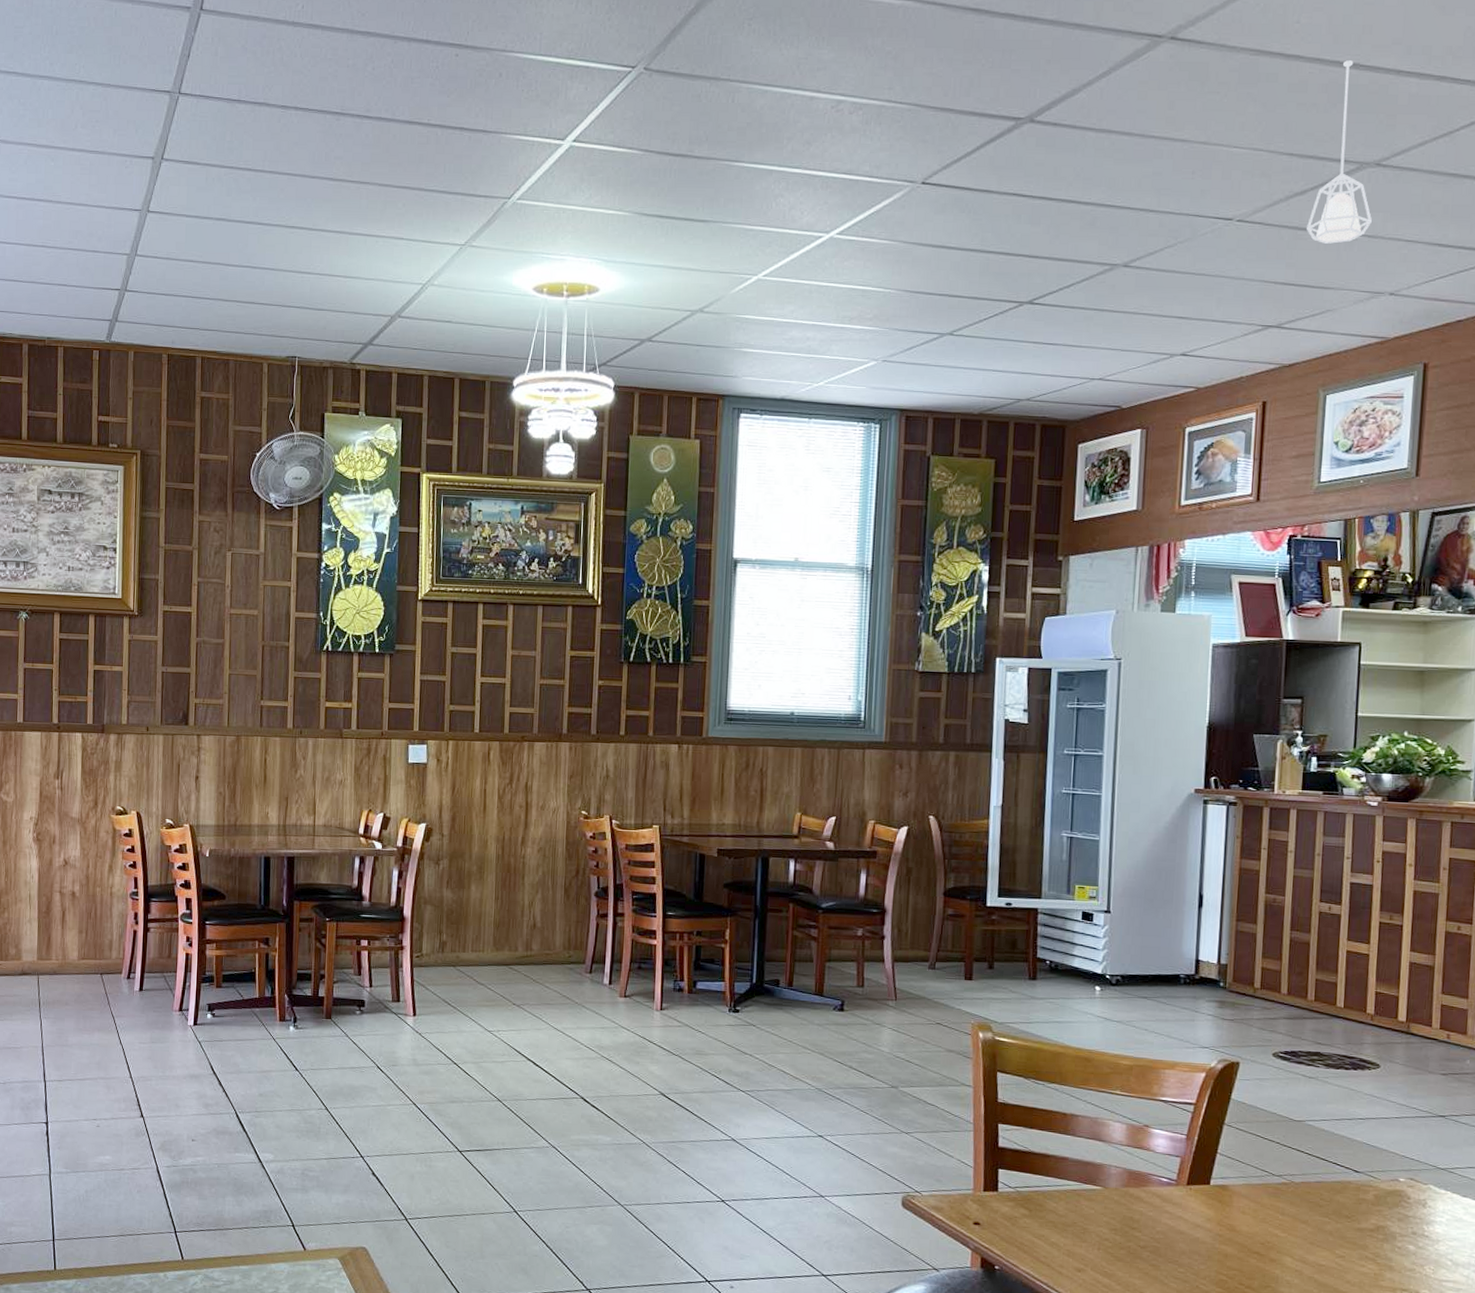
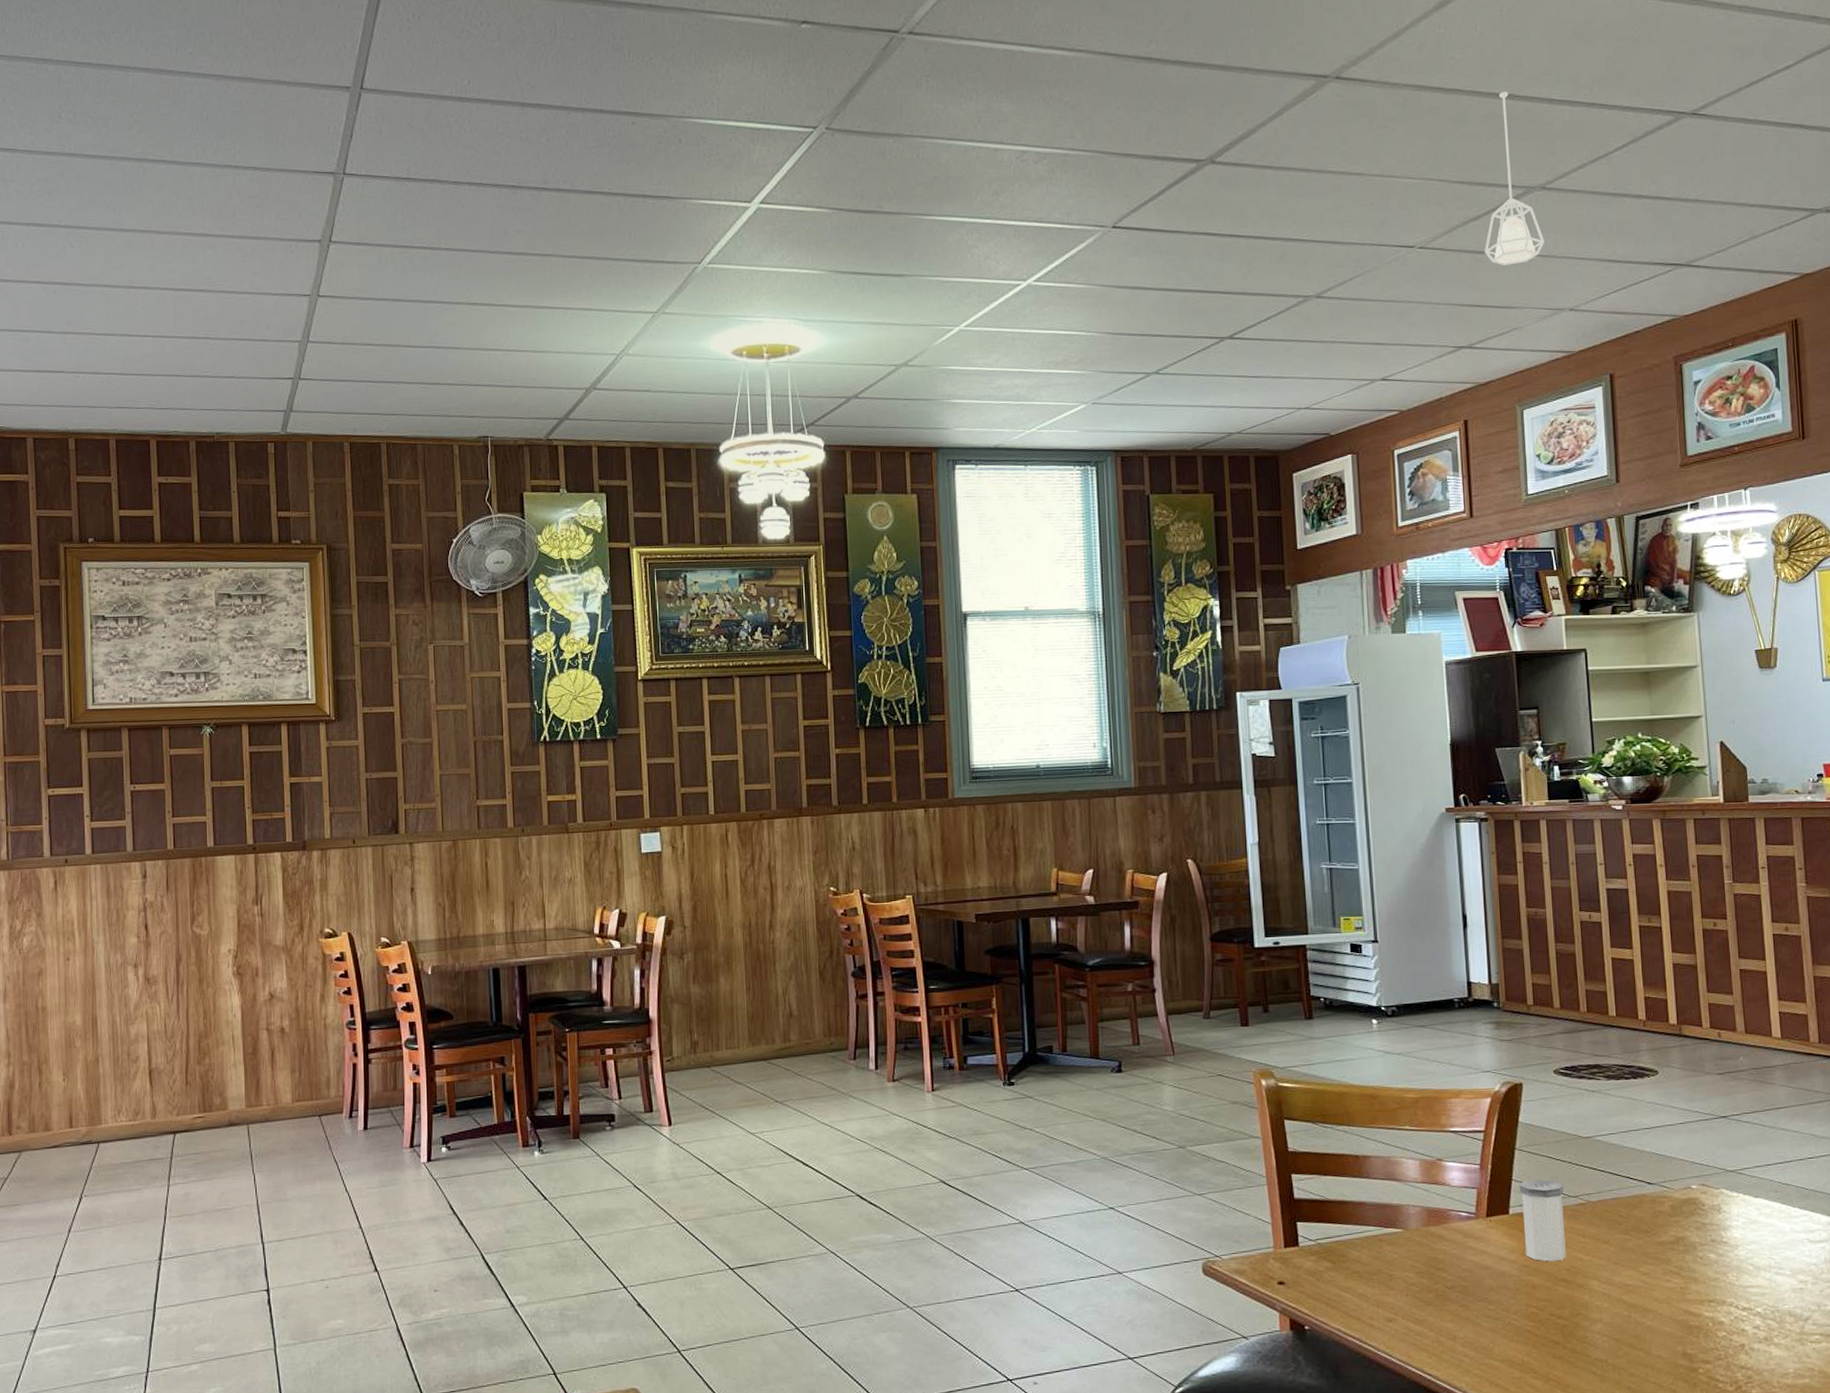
salt shaker: none [1222,1155,1268,1235] -> present [1519,1179,1566,1262]

